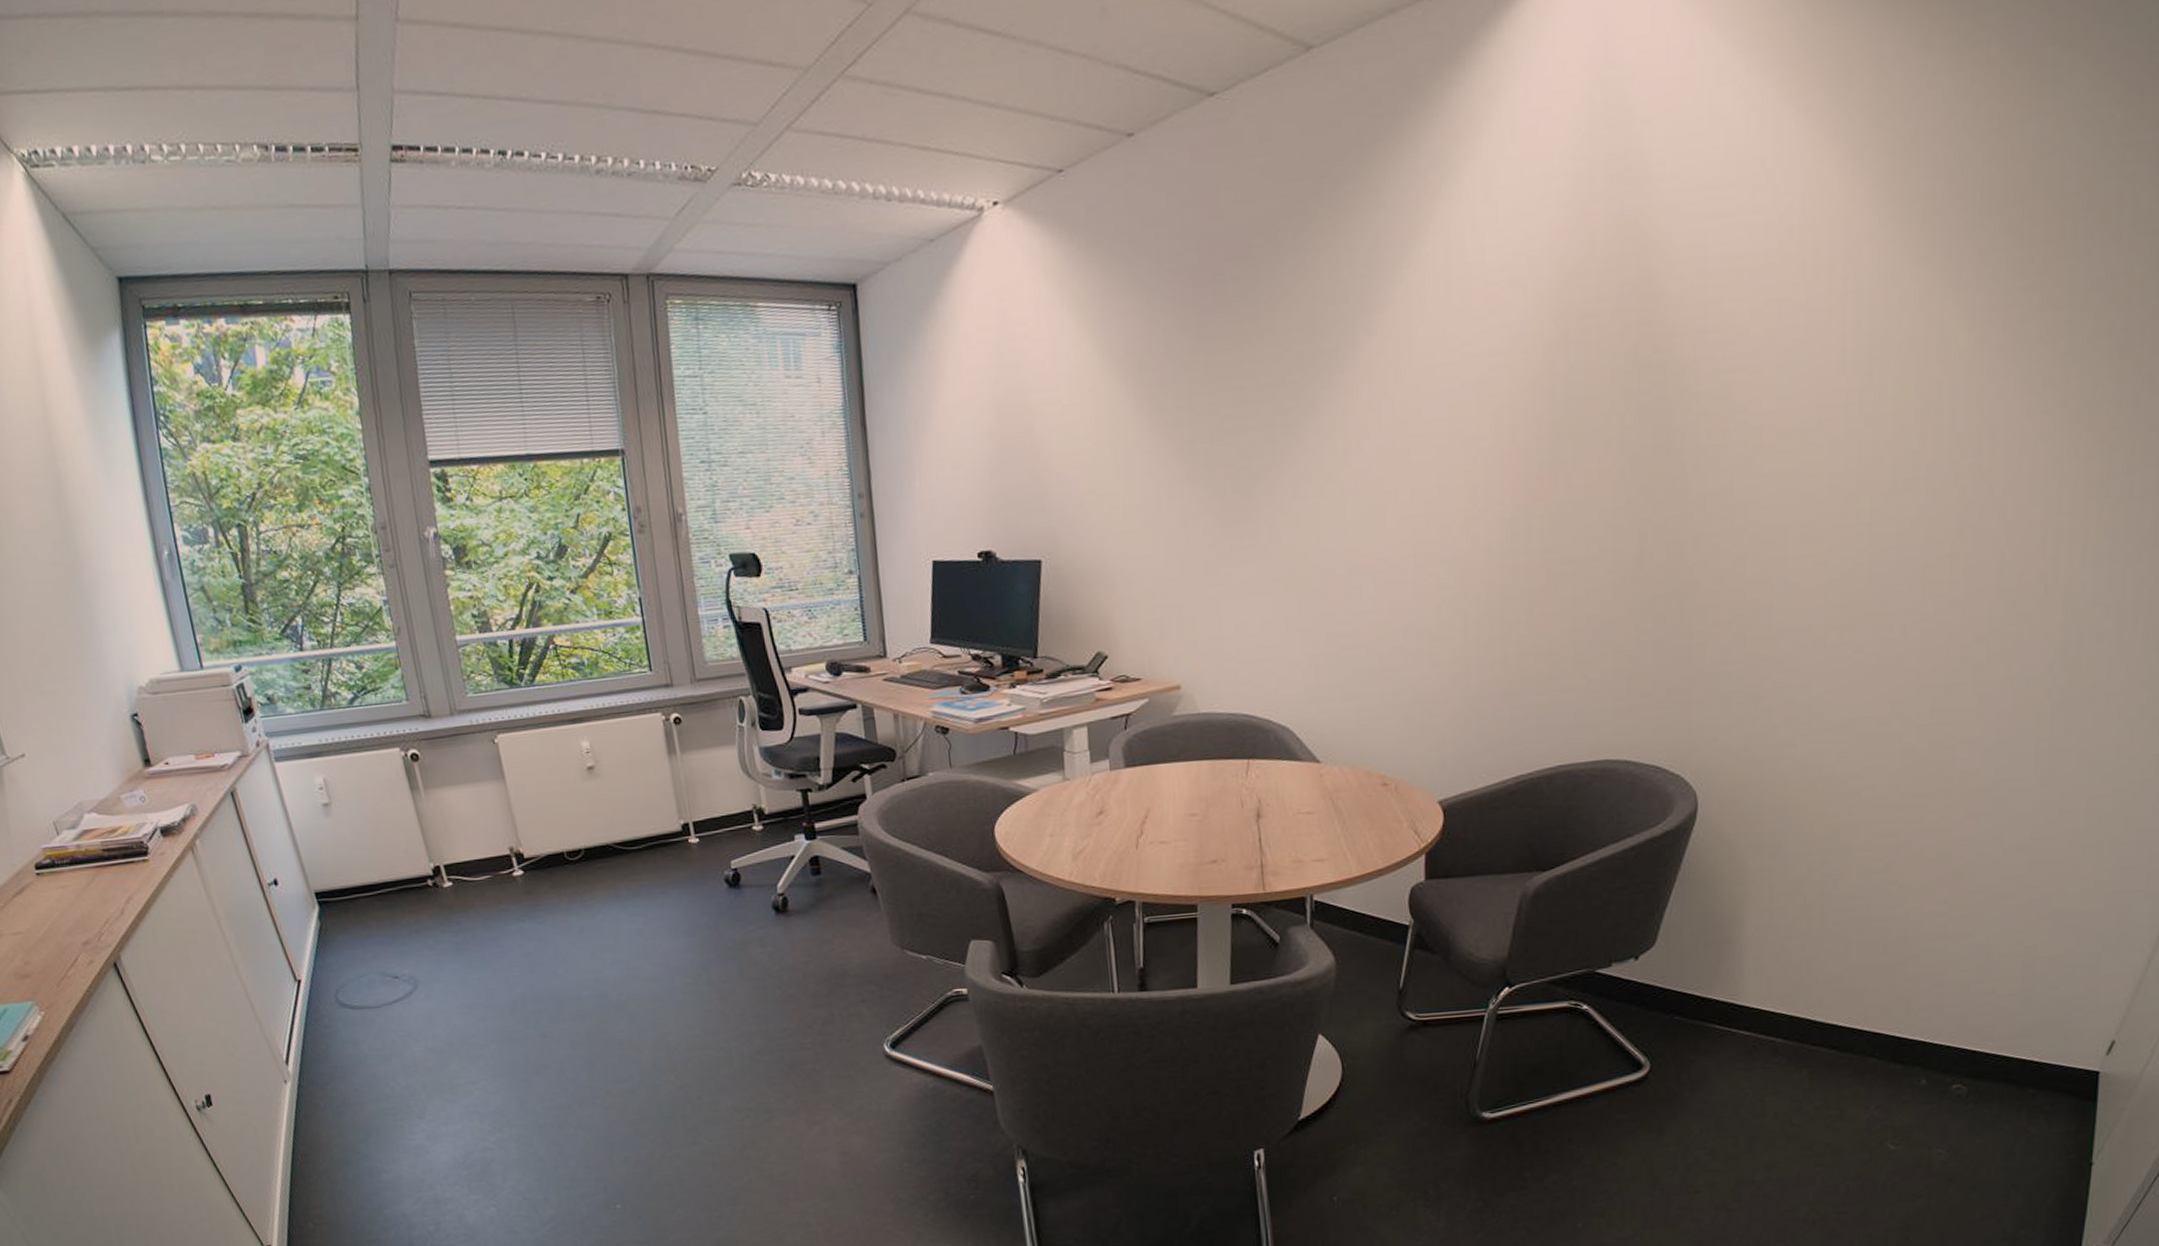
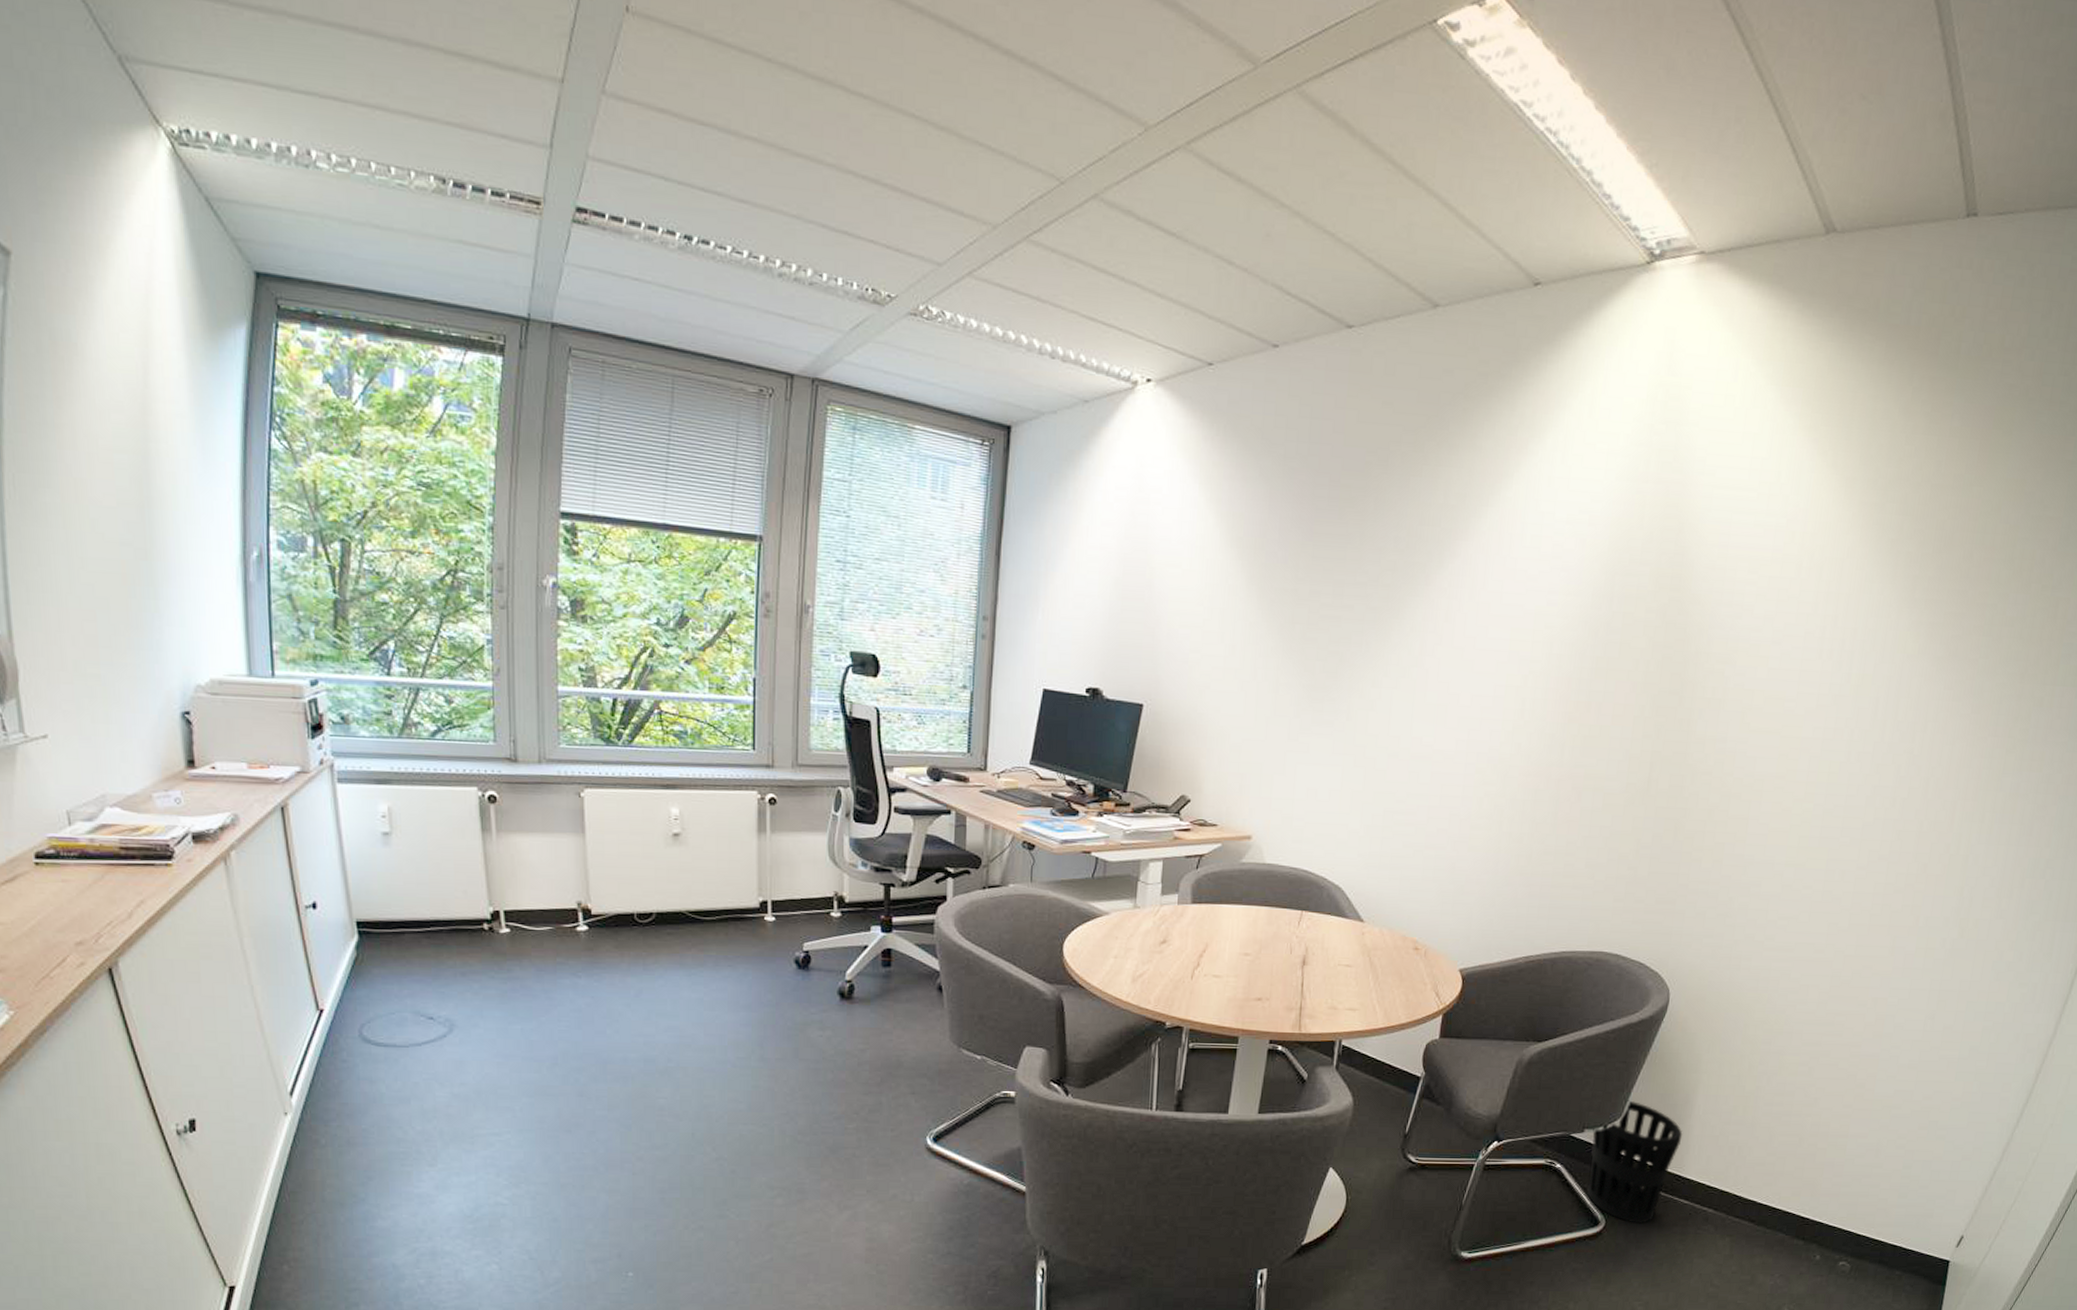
wastebasket: none [1622,924,1734,1063] -> present [1587,1100,1683,1224]

